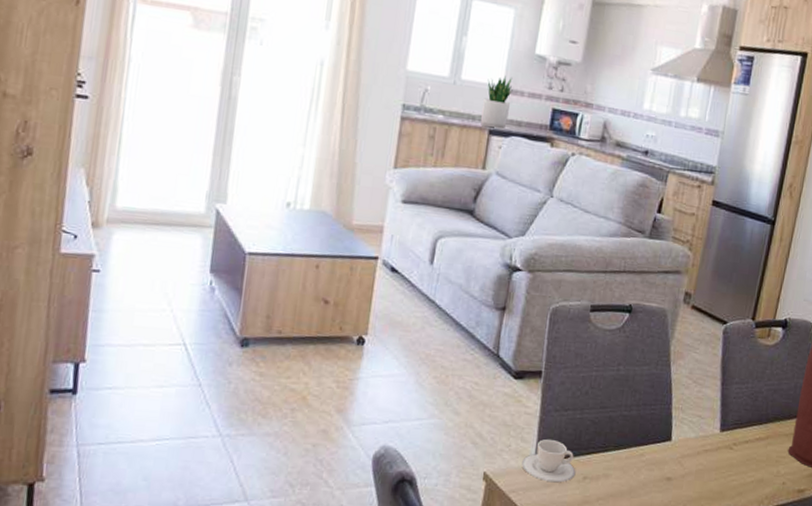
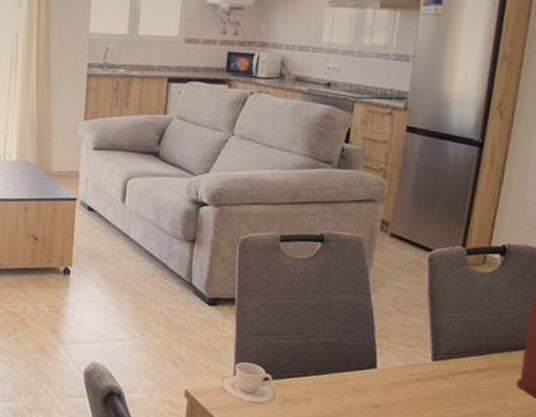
planter: present [480,76,513,130] -> none [159,27,188,76]

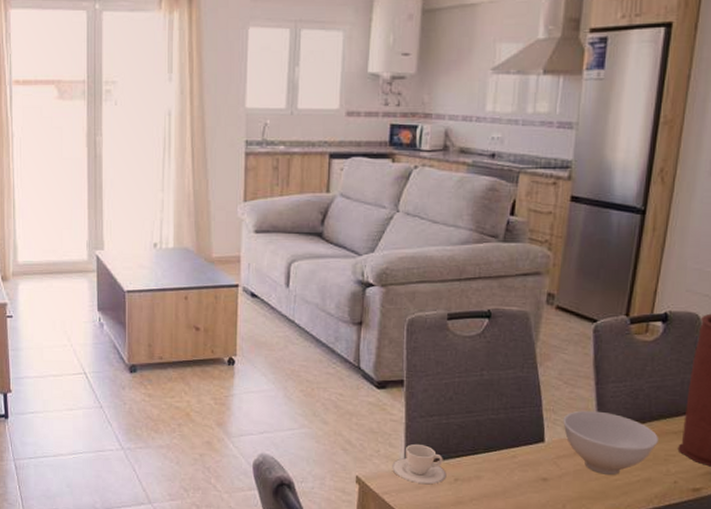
bowl: none [396,338,497,406] -> present [563,410,659,475]

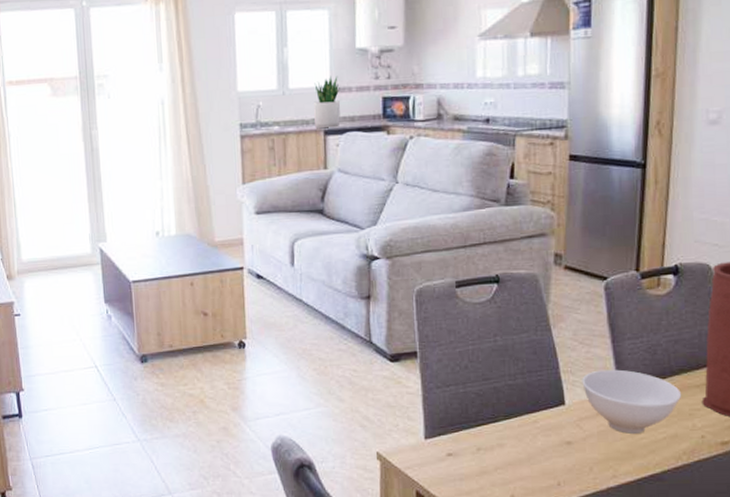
planter: none [320,99,349,152] -> present [313,75,341,129]
cup: present [392,443,447,485] -> none [412,415,469,456]

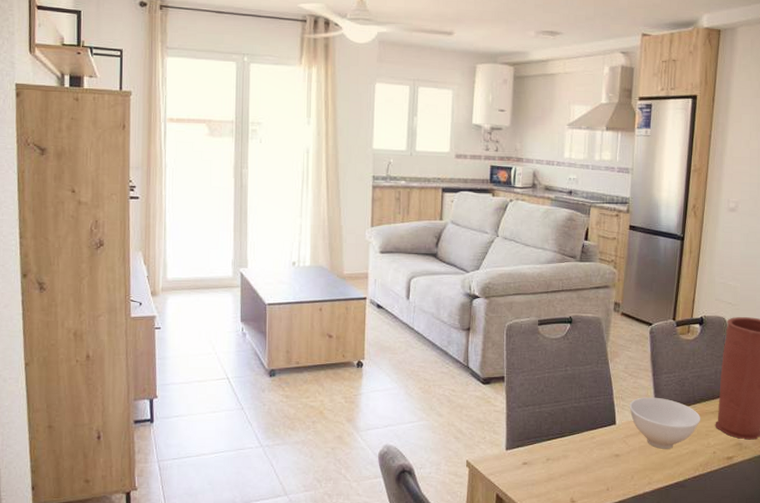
planter: present [313,75,341,129] -> none [434,144,457,187]

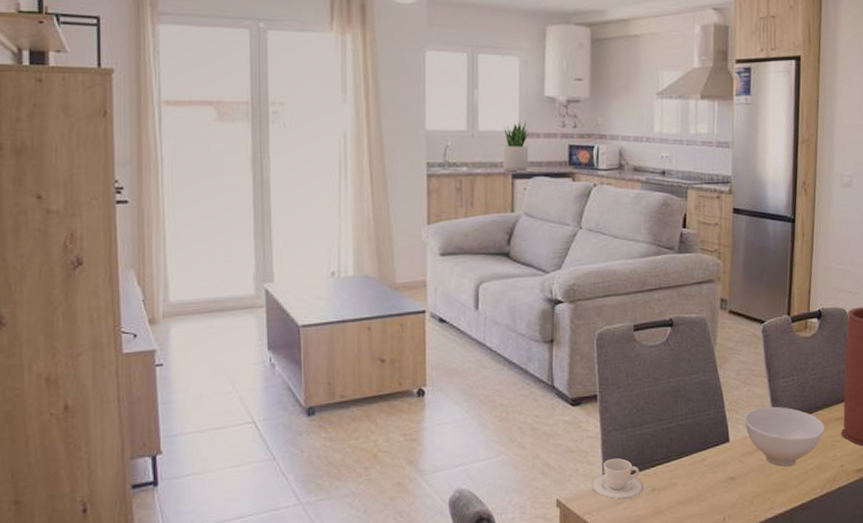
planter: none [434,144,457,187] -> present [502,121,529,172]
cup: none [496,430,540,465] -> present [591,458,644,499]

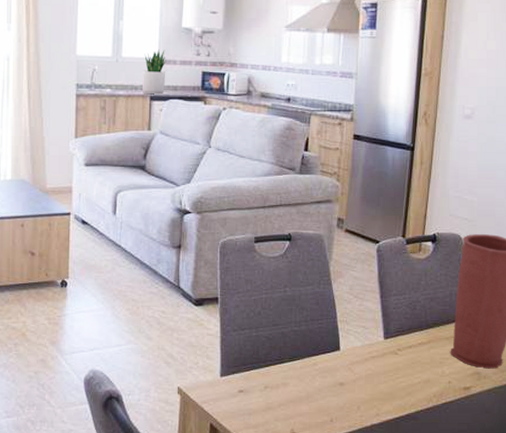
cup: present [591,458,644,499] -> none [210,355,258,393]
bowl: present [744,406,826,467] -> none [355,321,435,378]

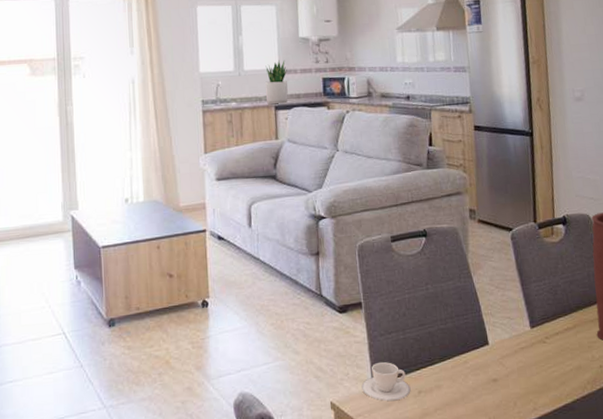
cup: none [210,355,258,393] -> present [361,361,411,401]

